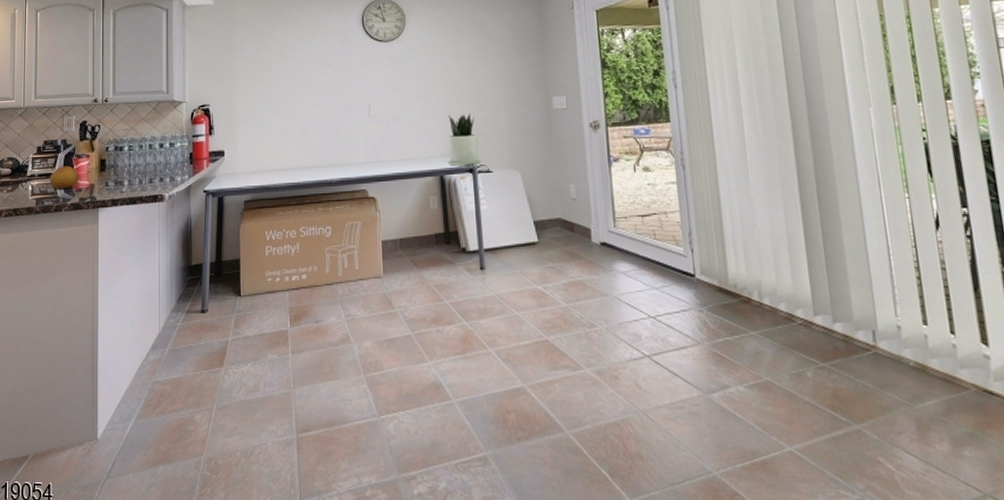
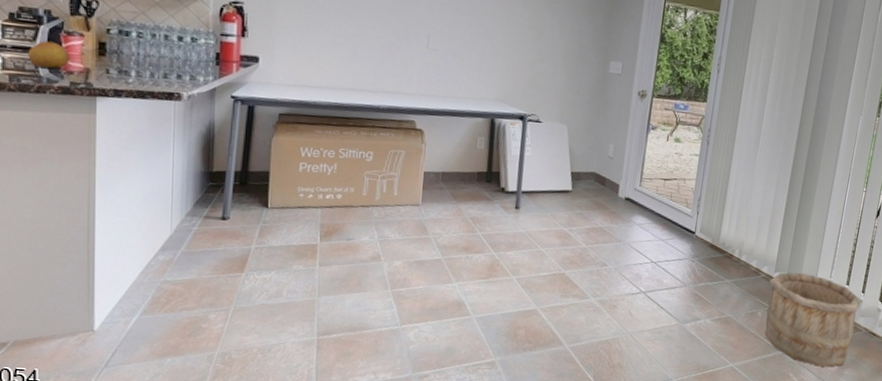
planter: present [447,114,482,167] -> none [500,61,534,114]
wooden bucket: none [810,313,961,446] -> present [764,272,861,367]

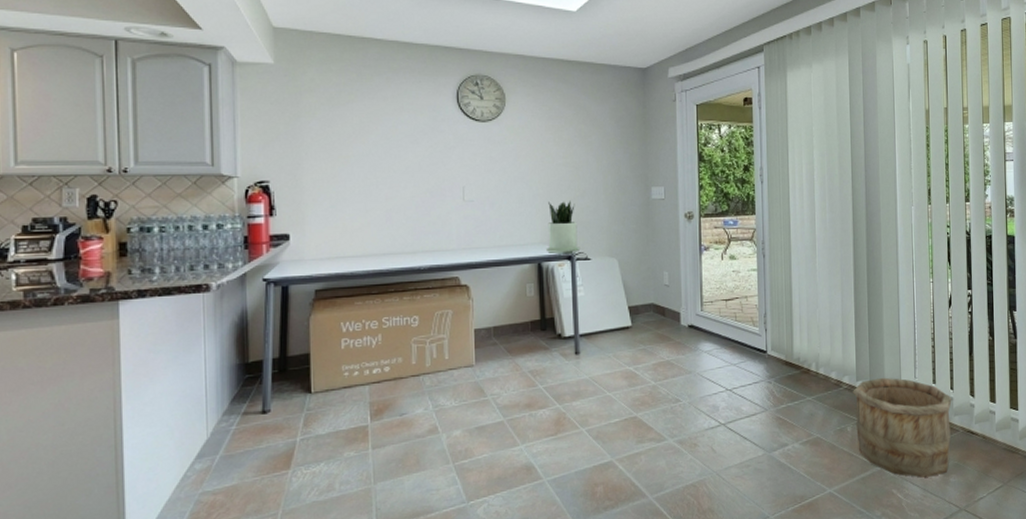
fruit: present [28,41,70,69] -> none [43,249,89,279]
planter: none [500,61,534,114] -> present [545,201,581,254]

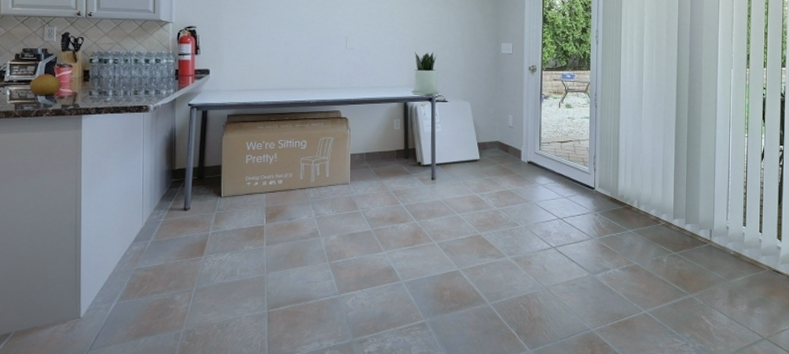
fruit: none [43,249,89,279] -> present [29,73,61,96]
wooden bucket: present [853,377,952,478] -> none [670,217,760,307]

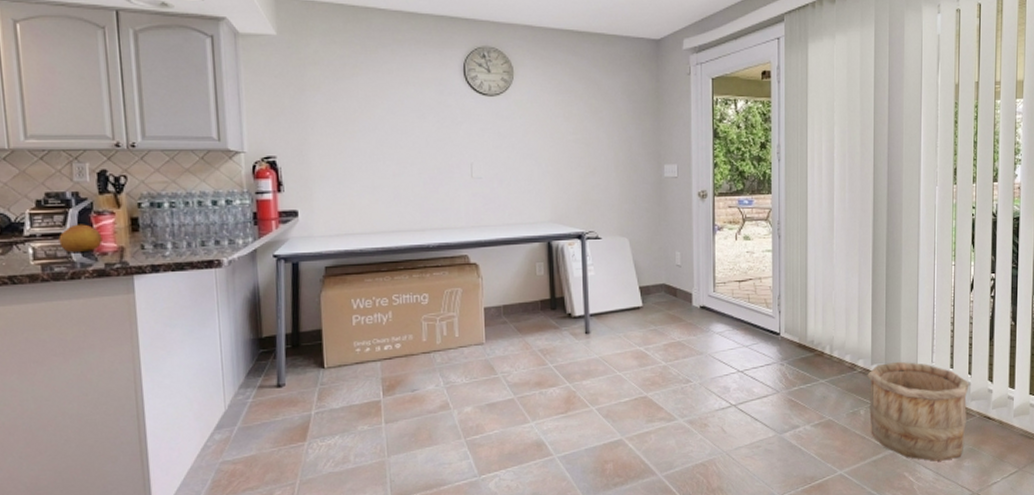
planter: present [411,52,440,96] -> none [555,179,591,233]
wooden bucket: none [670,217,760,307] -> present [867,361,969,461]

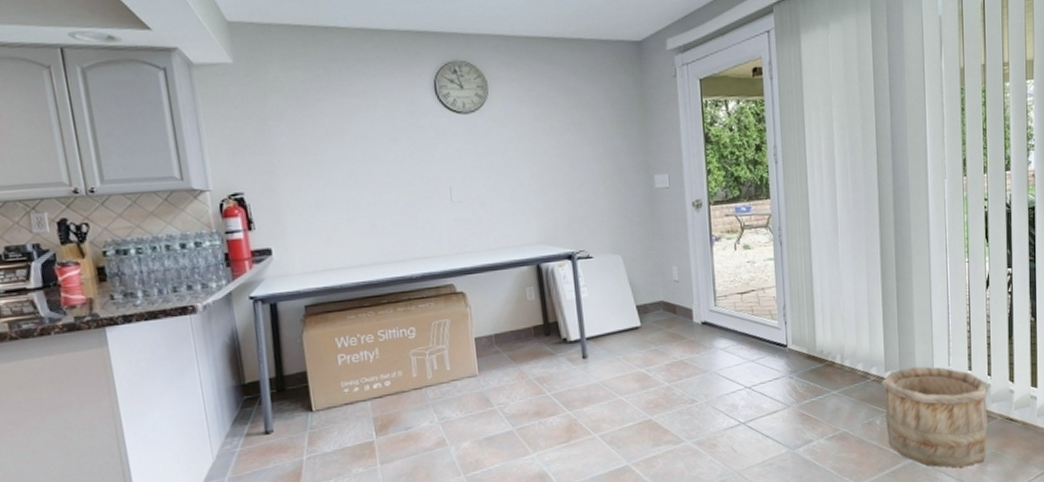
fruit: present [58,224,103,253] -> none [23,277,70,309]

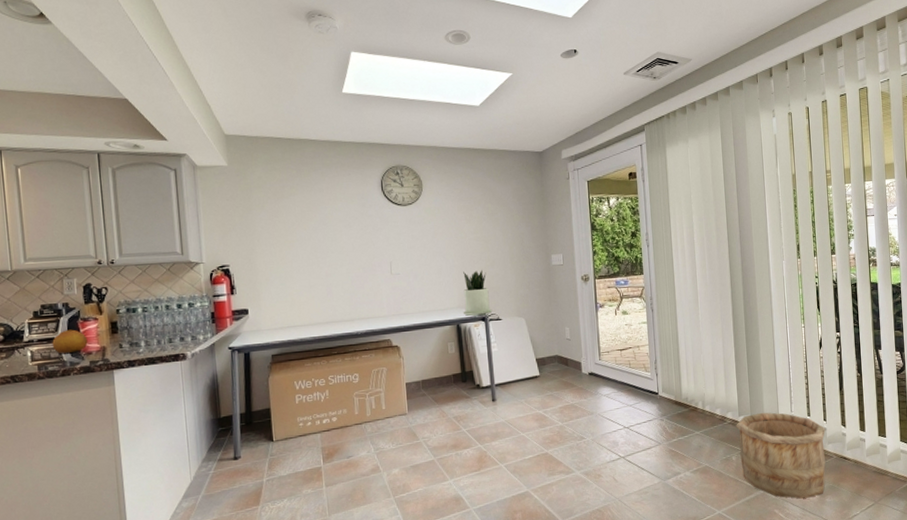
fruit: none [23,277,70,309] -> present [52,329,88,354]
planter: none [543,195,581,254] -> present [462,270,493,316]

